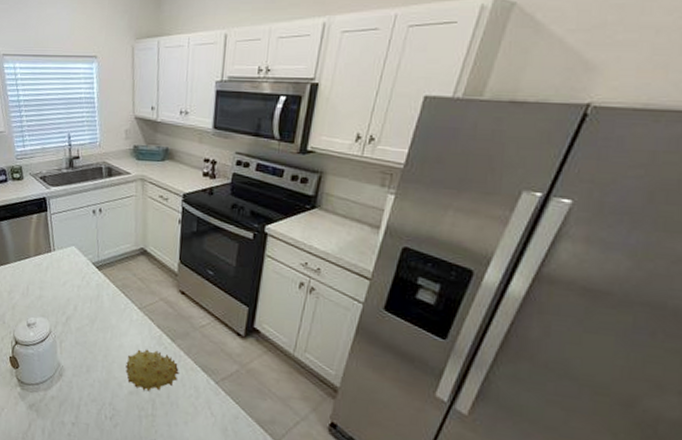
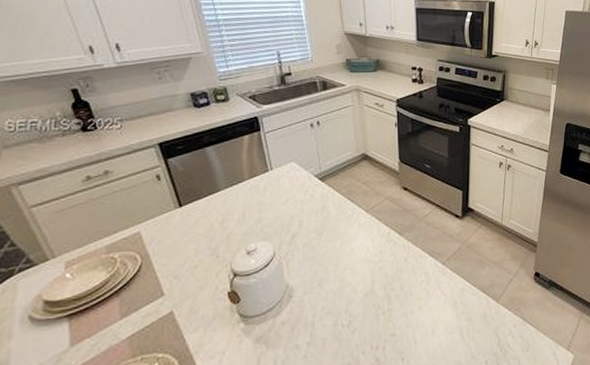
fruit: present [125,349,179,392] -> none [359,247,409,289]

